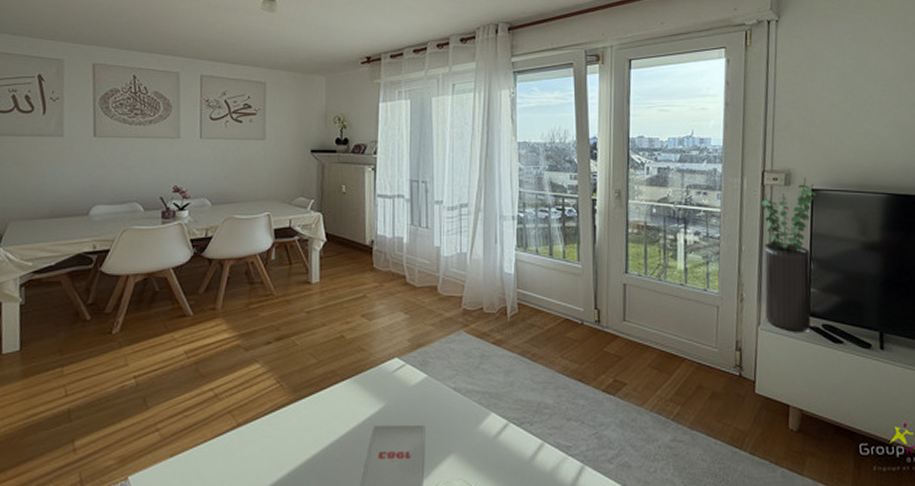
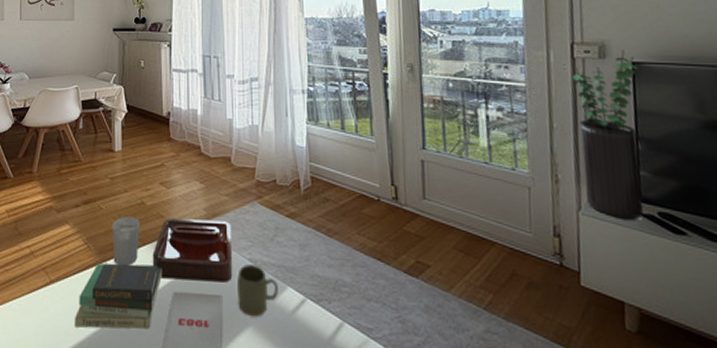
books: none [265,400,362,470] -> present [75,263,162,329]
candle holder: none [307,351,339,402] -> present [111,216,140,266]
decorative tray: none [352,351,437,413] -> present [152,218,233,283]
mug: none [441,393,482,443] -> present [237,264,278,316]

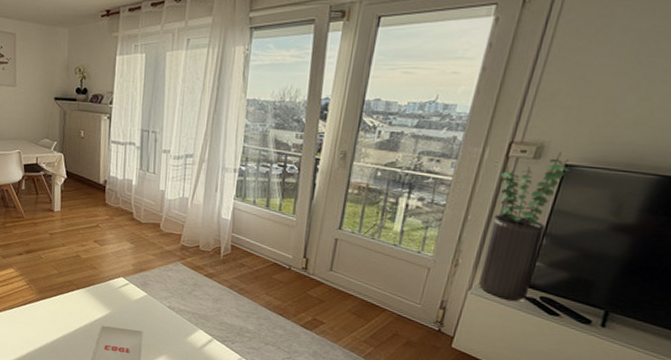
books: present [75,263,162,329] -> none [19,300,93,351]
candle holder: present [111,216,140,266] -> none [50,265,76,304]
decorative tray: present [152,218,233,283] -> none [85,270,155,322]
mug: present [237,264,278,316] -> none [155,310,191,349]

